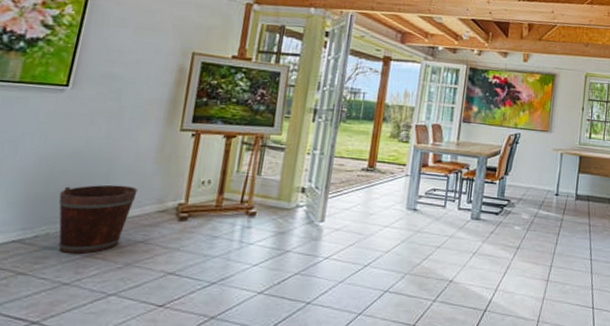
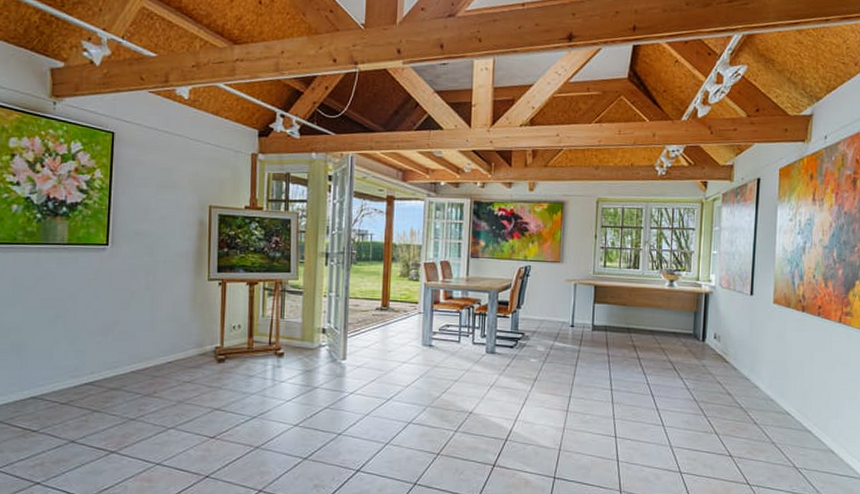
bucket: present [58,184,138,254] -> none [115,332,179,393]

